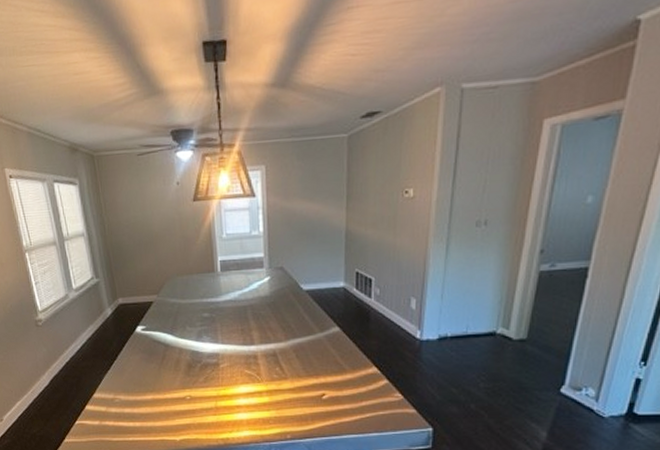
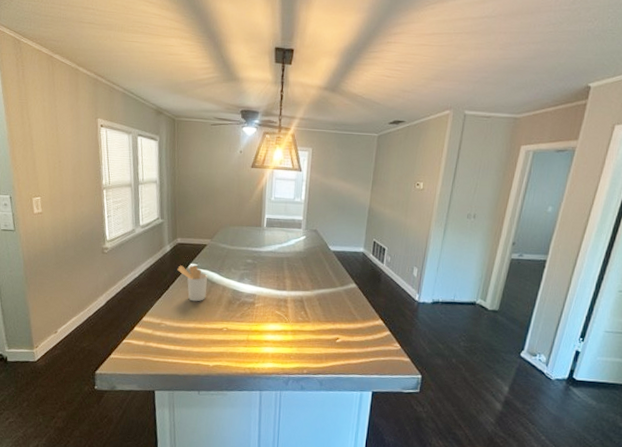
utensil holder: none [123,328,161,370] -> present [177,265,207,302]

